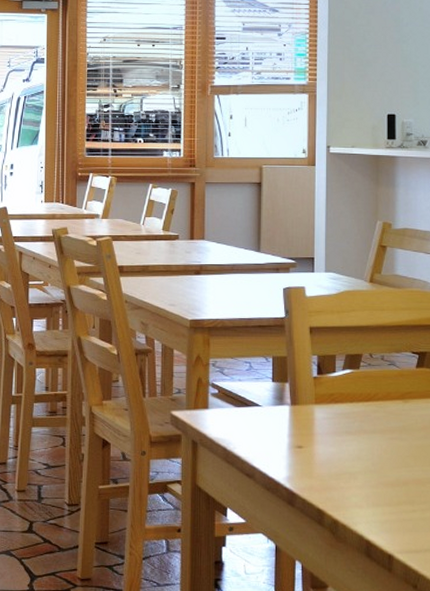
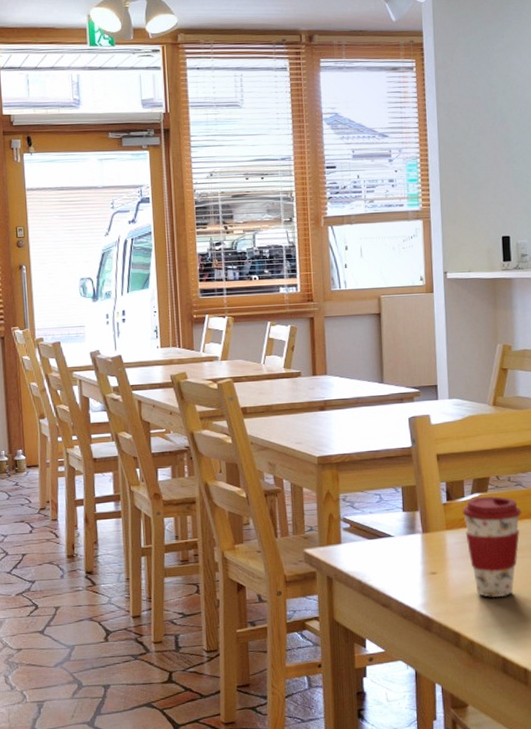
coffee cup: none [332,373,394,479] -> present [462,495,522,598]

